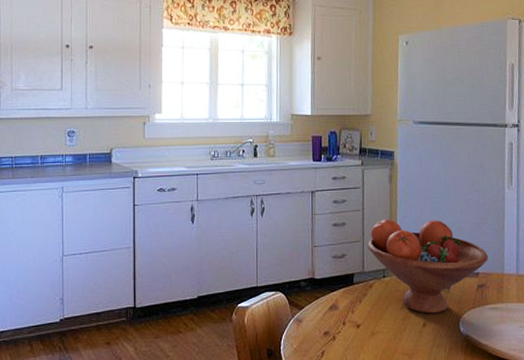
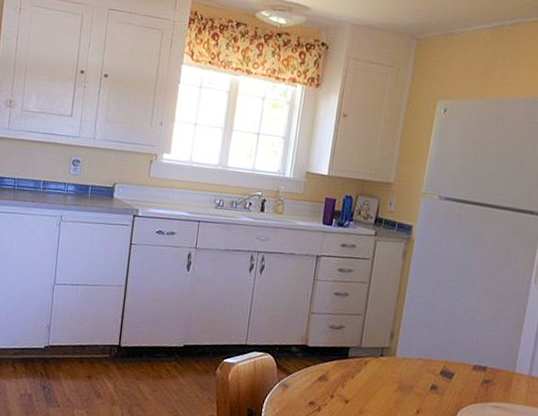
fruit bowl: present [367,219,488,314] -> none [368,295,500,403]

